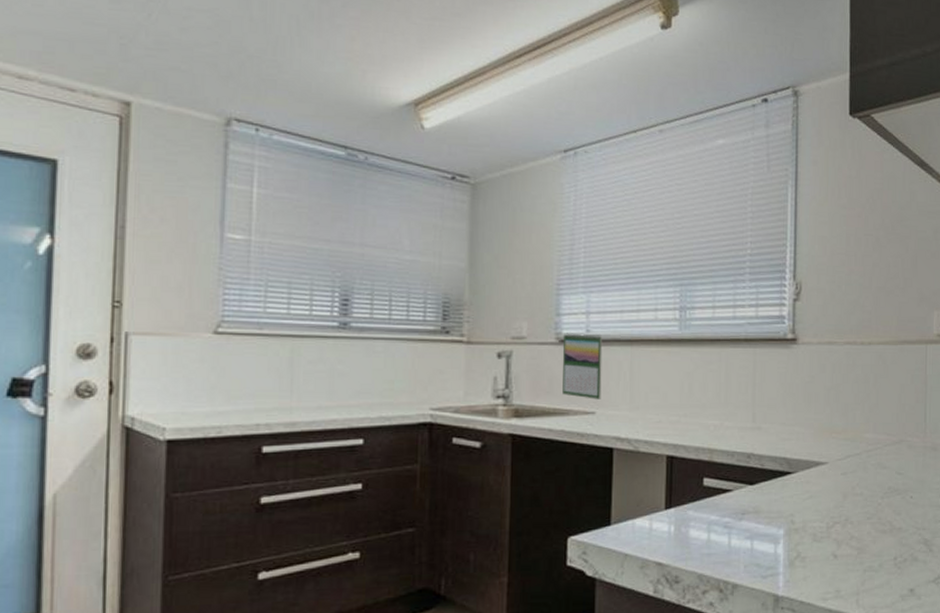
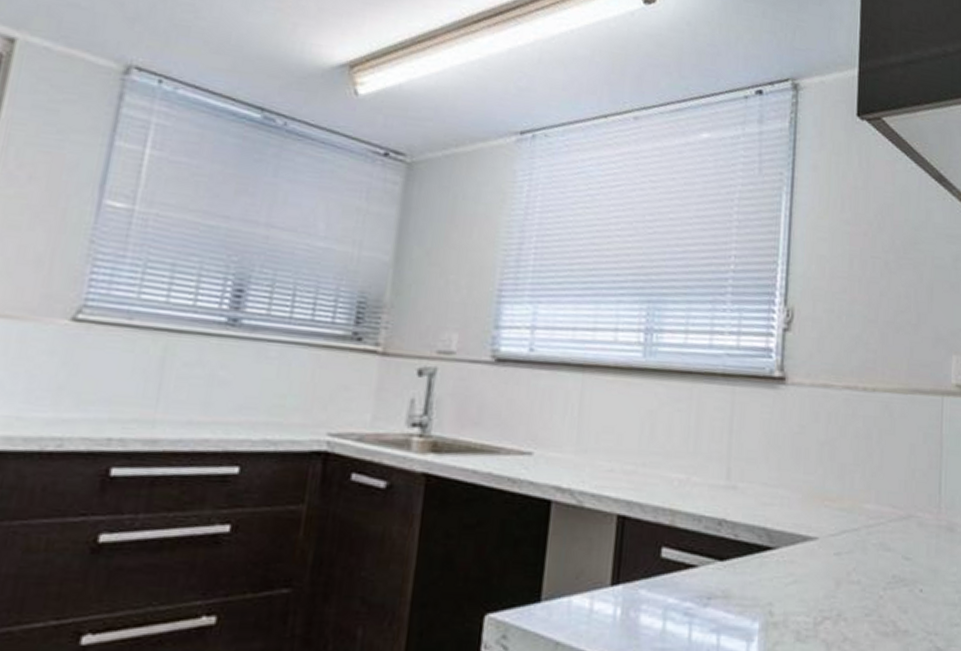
calendar: present [562,333,603,399] -> none [494,350,549,437]

